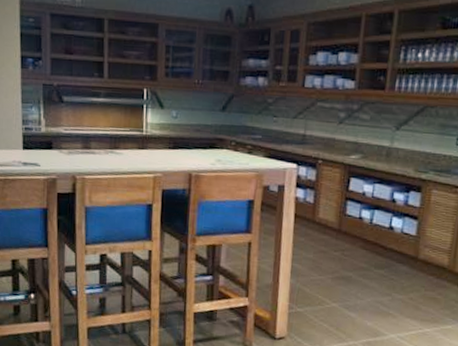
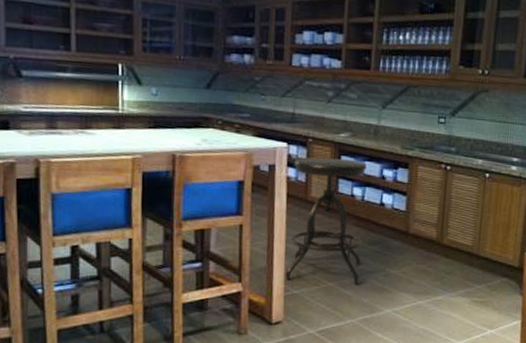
stool: none [290,178,377,306] -> present [285,157,367,284]

